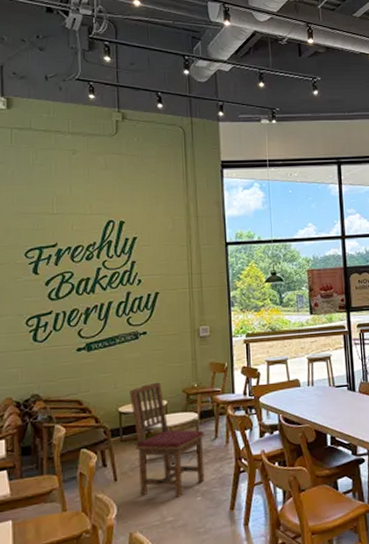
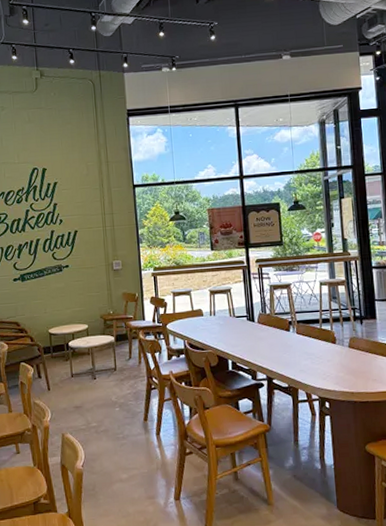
dining chair: present [130,381,206,498] -> none [57,308,122,407]

